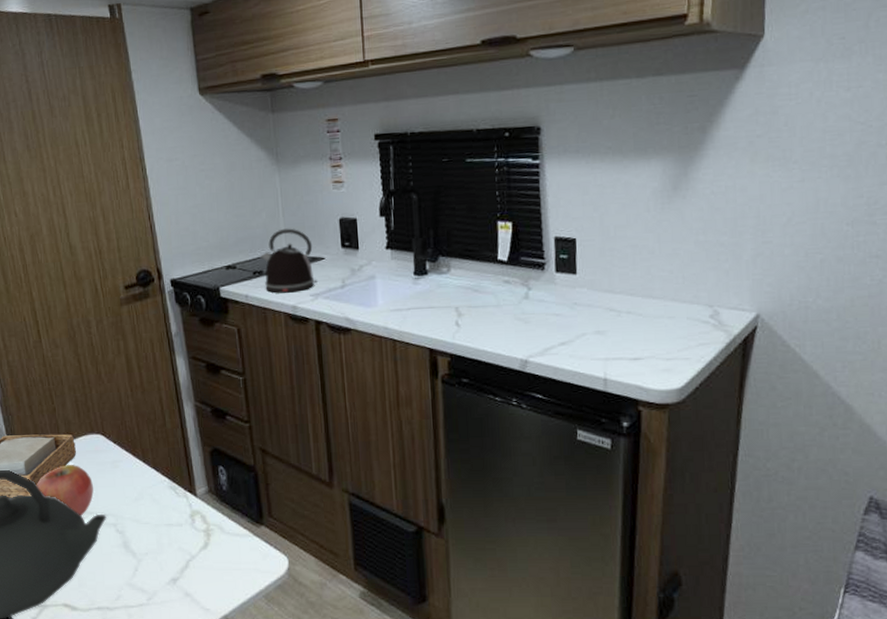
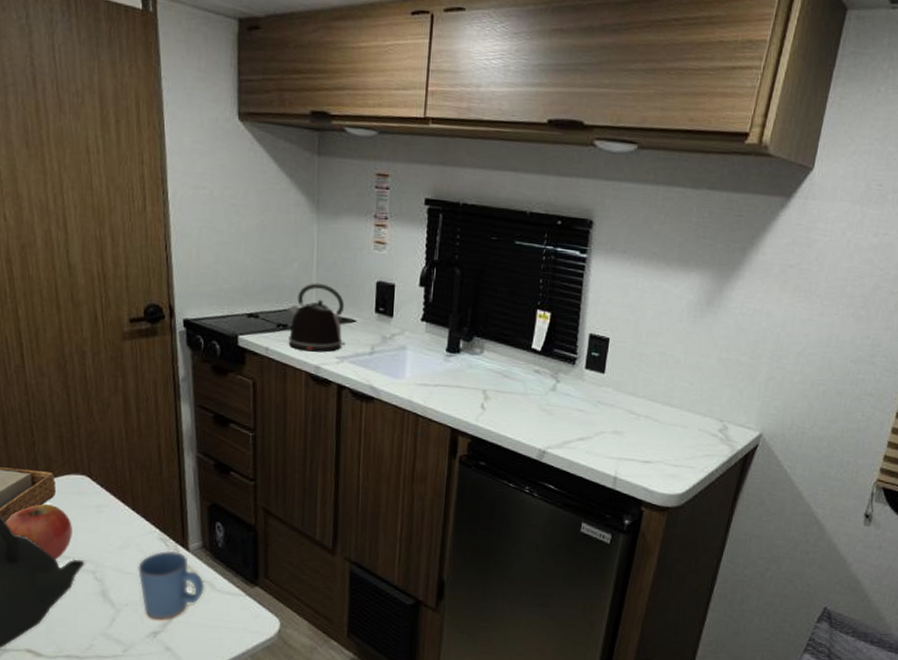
mug: none [153,497,215,566] -> present [138,550,205,620]

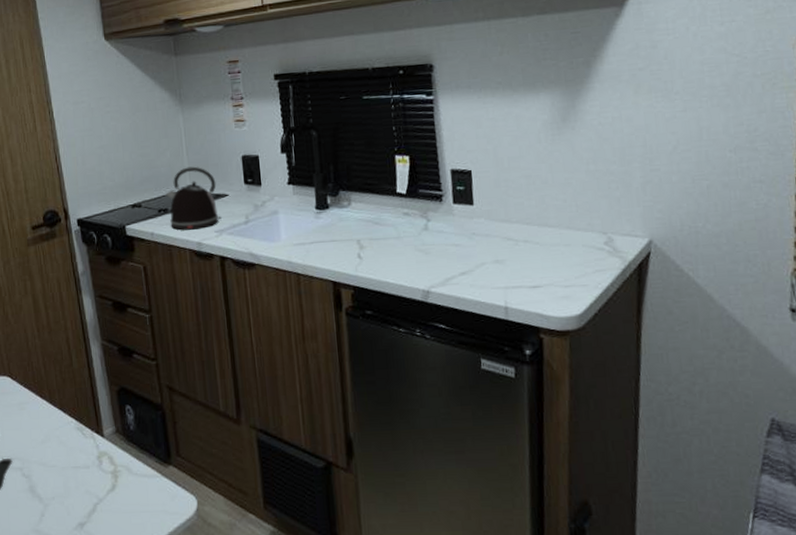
mug: present [138,550,205,620] -> none [60,438,122,511]

